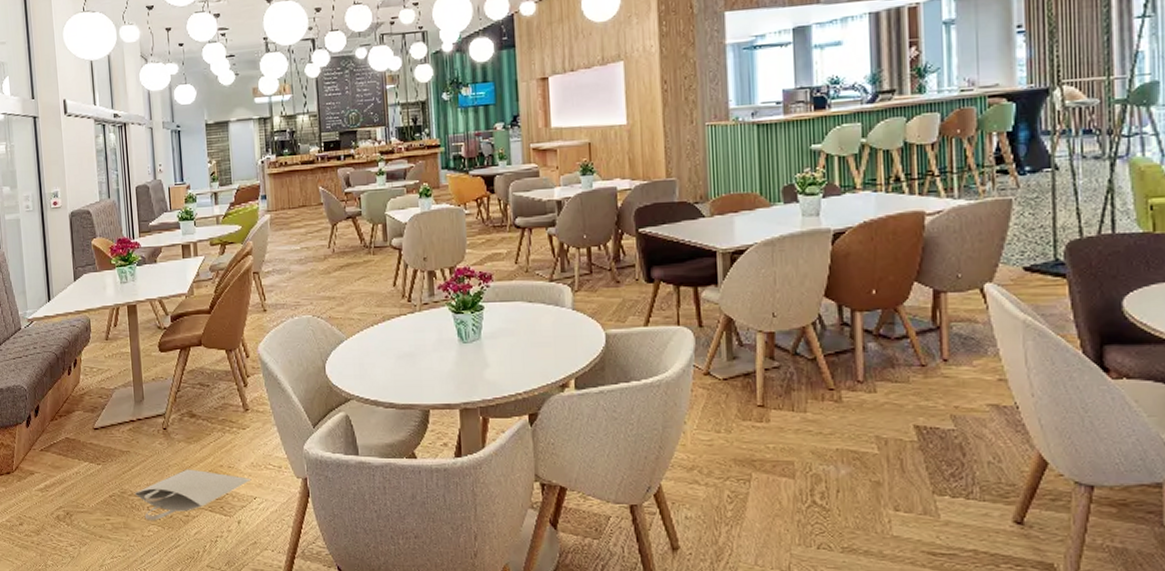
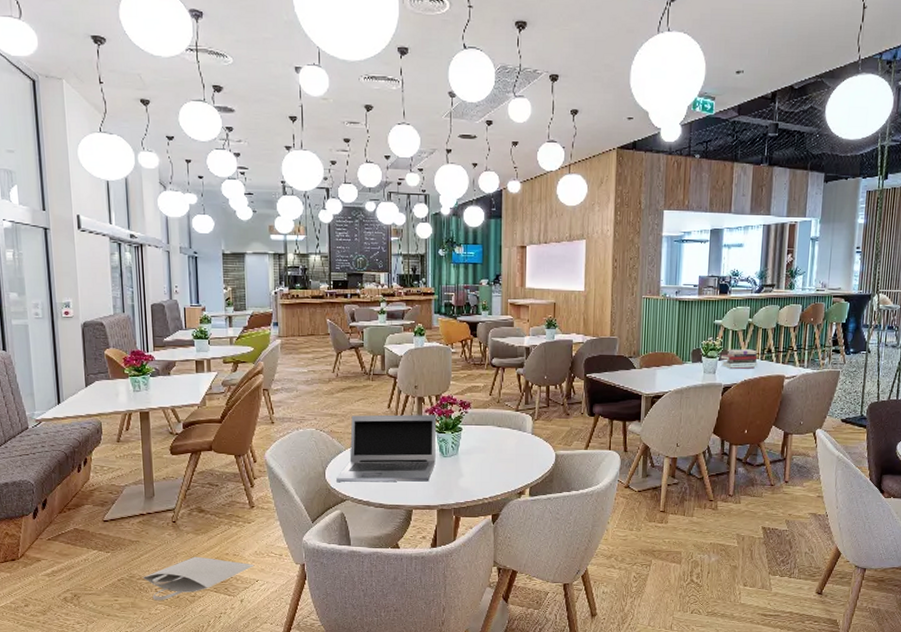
laptop: none [338,292,454,377] -> present [336,414,437,482]
books: none [824,179,883,209] -> present [720,349,759,370]

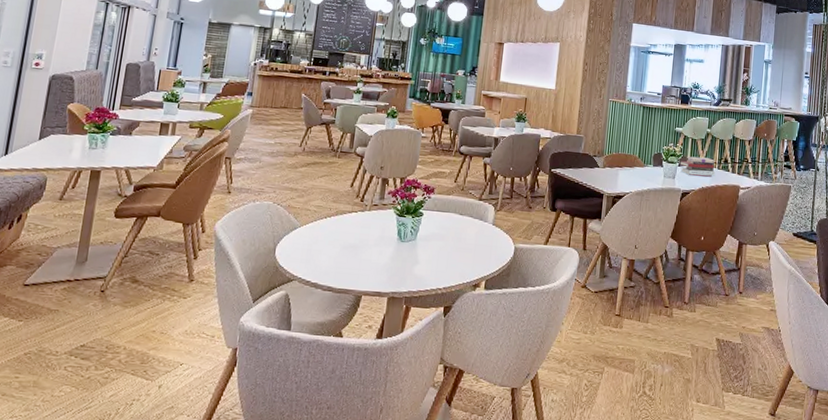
tote bag: present [142,556,255,601] -> none [53,331,182,381]
laptop: present [336,414,437,482] -> none [286,191,399,266]

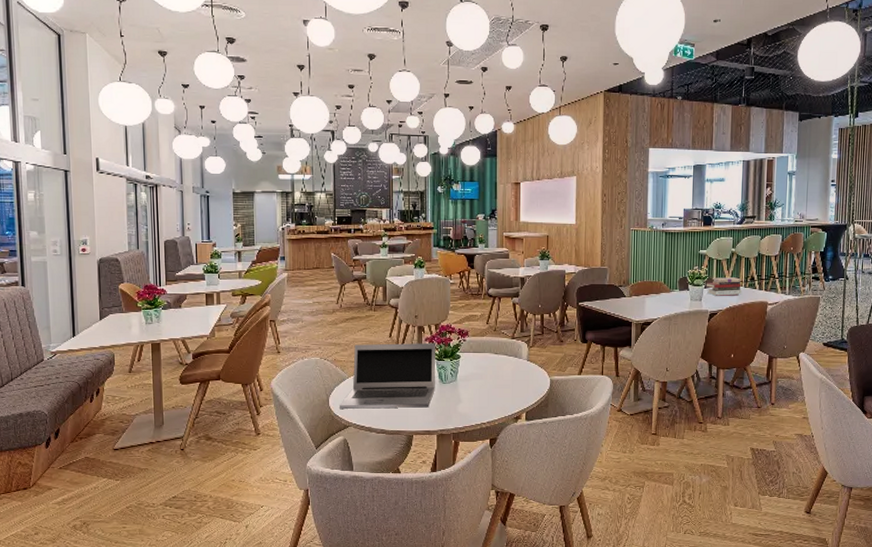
laptop: none [286,191,399,266] -> present [340,343,436,409]

